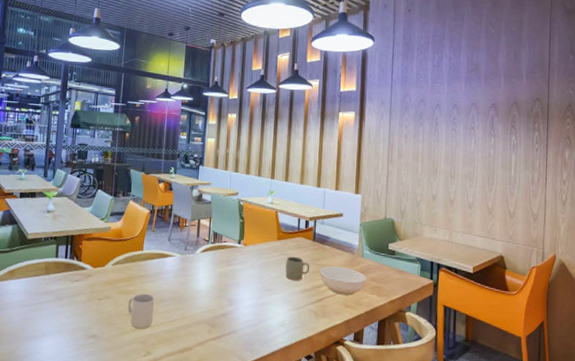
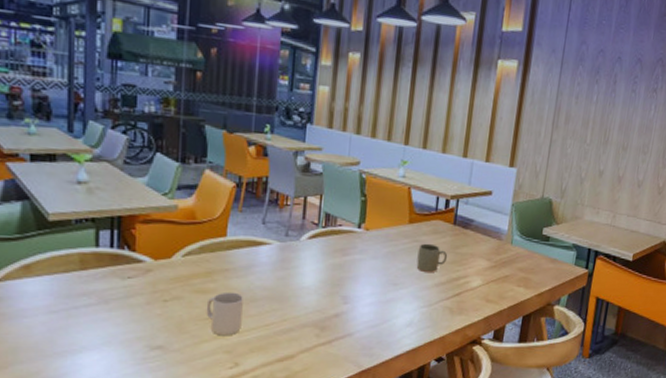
bowl: present [319,266,367,296] -> none [459,254,515,289]

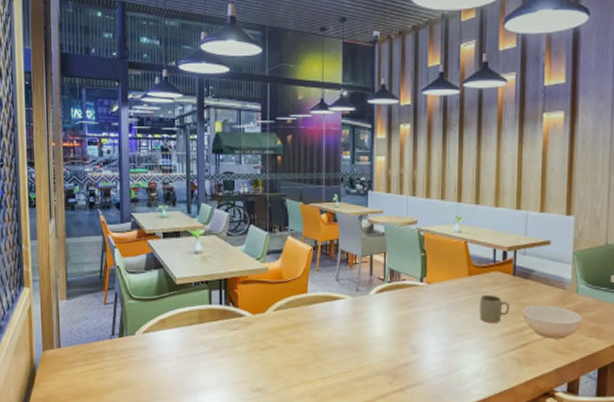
cup: present [206,292,243,336] -> none [294,341,324,382]
bowl: none [459,254,515,289] -> present [522,304,583,339]

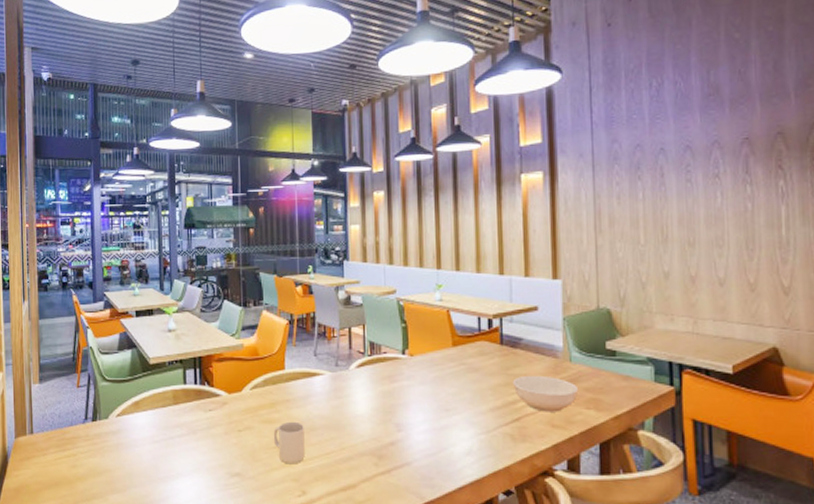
cup: none [294,341,324,382] -> present [273,421,305,465]
mug: present [479,294,510,323] -> none [466,366,500,396]

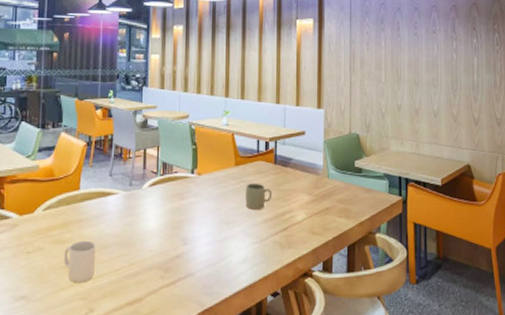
mug: none [466,366,500,396] -> present [245,183,273,210]
bowl: present [512,375,579,412] -> none [283,190,334,221]

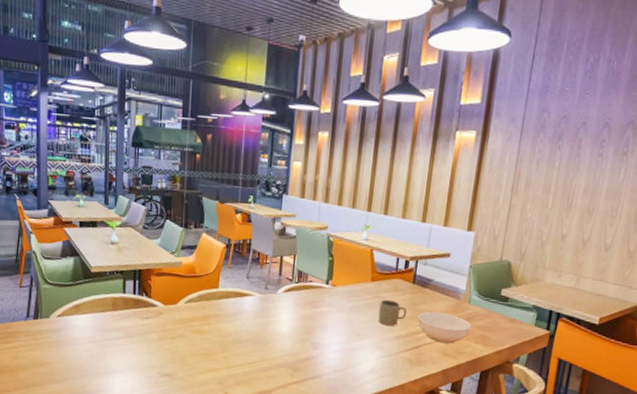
cup: present [63,240,95,283] -> none [202,333,231,370]
bowl: none [283,190,334,221] -> present [417,311,472,344]

